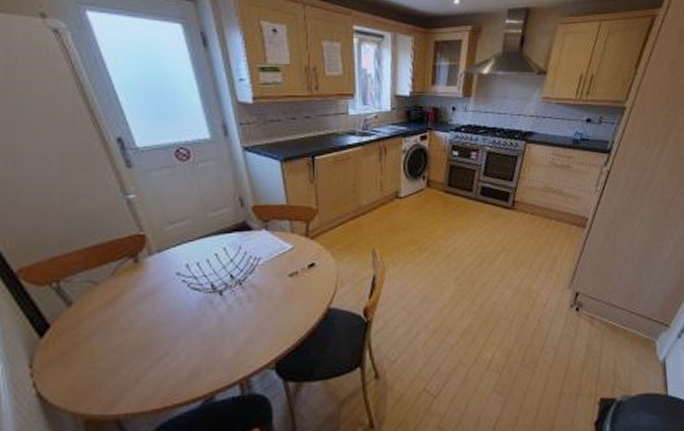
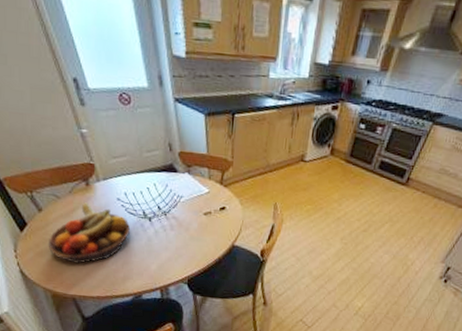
fruit bowl: none [79,284,196,369] -> present [48,202,131,264]

